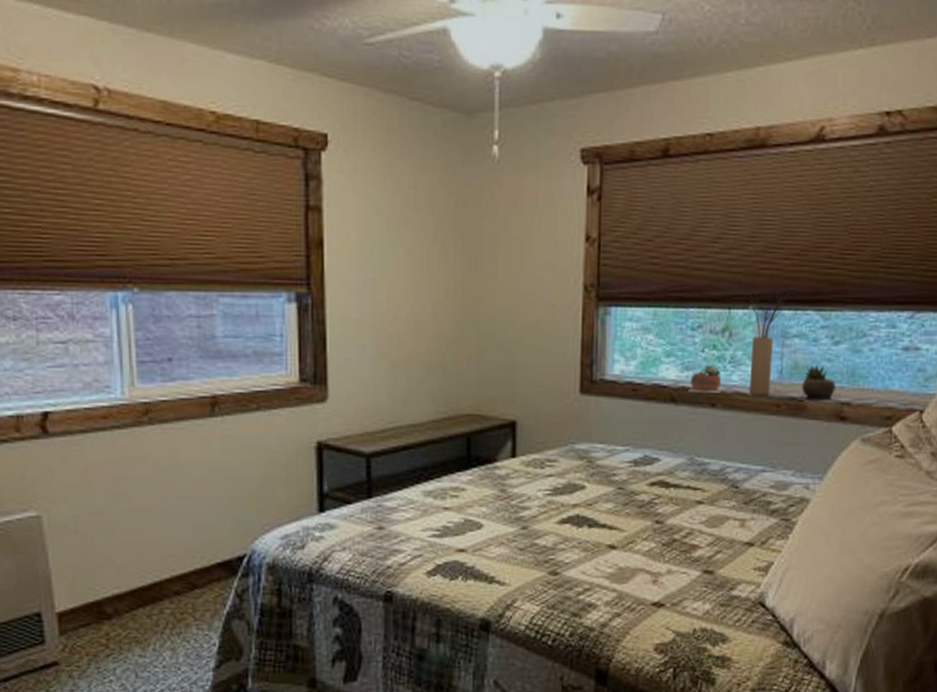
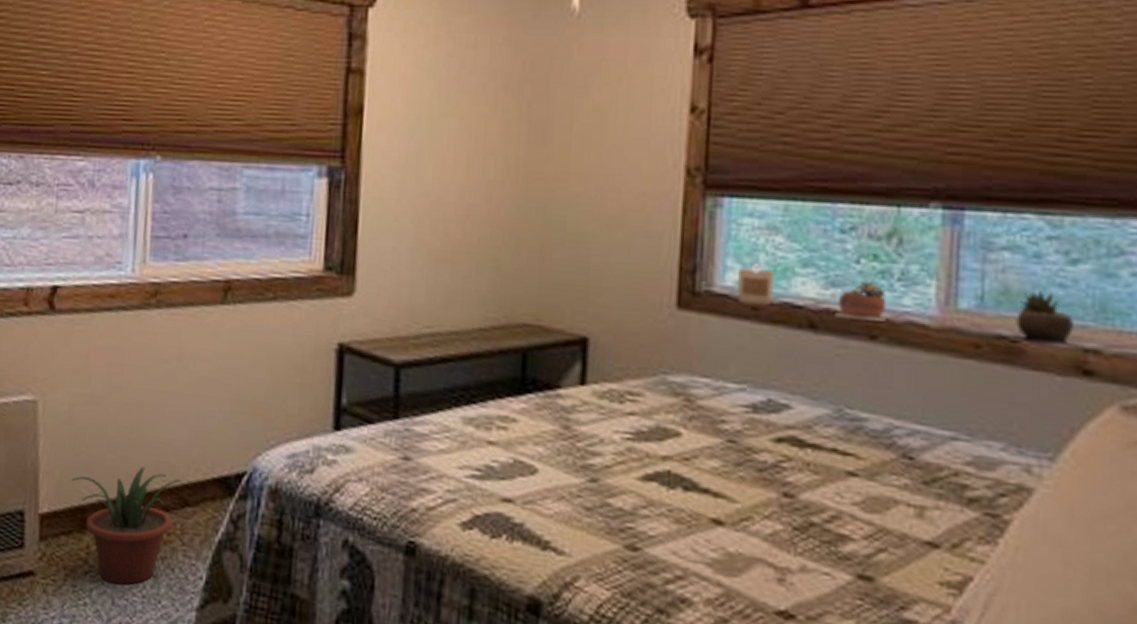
potted plant: none [84,561,190,661] -> present [71,467,183,586]
candle: none [622,357,647,388] -> present [737,264,774,306]
vase: present [749,287,791,396] -> none [930,180,996,331]

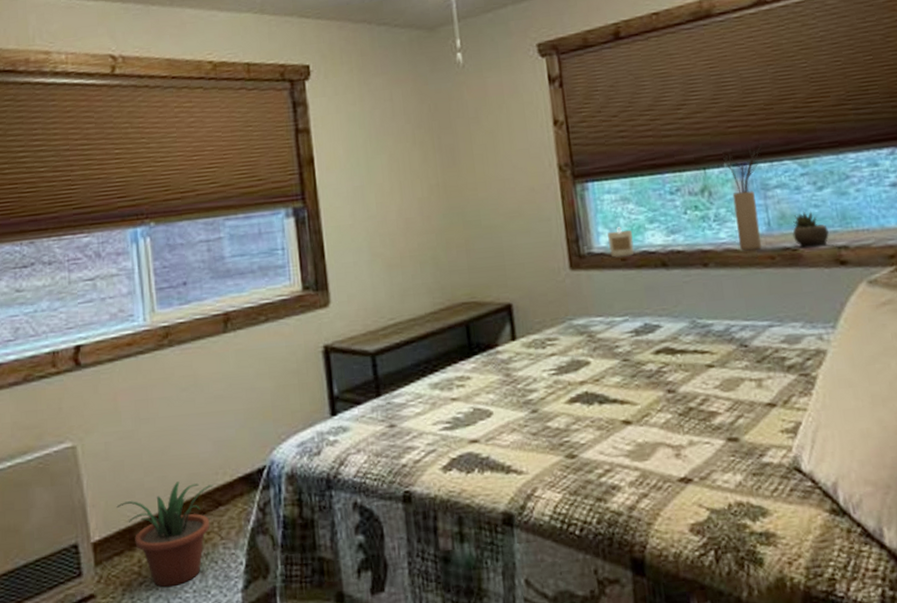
succulent plant: present [834,280,888,323] -> none [677,224,713,256]
vase: none [930,180,996,331] -> present [723,141,763,251]

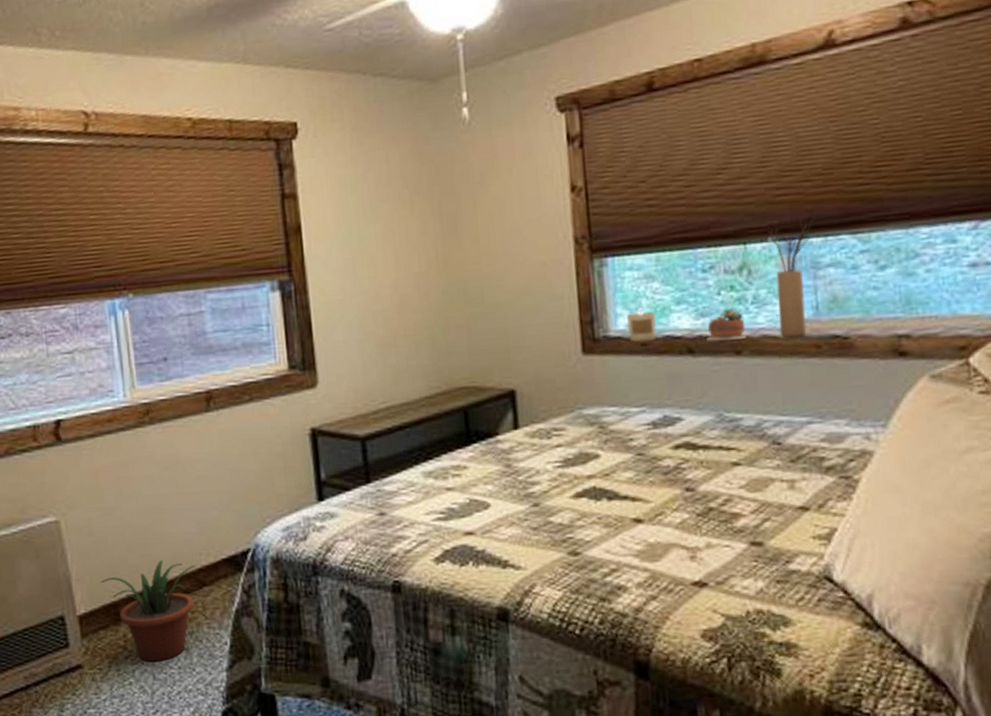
succulent plant: none [677,224,713,256] -> present [706,307,748,342]
succulent plant: present [788,211,834,250] -> none [838,293,894,338]

